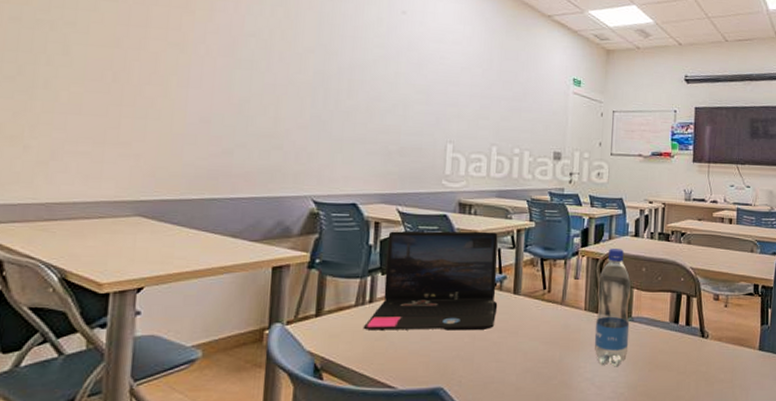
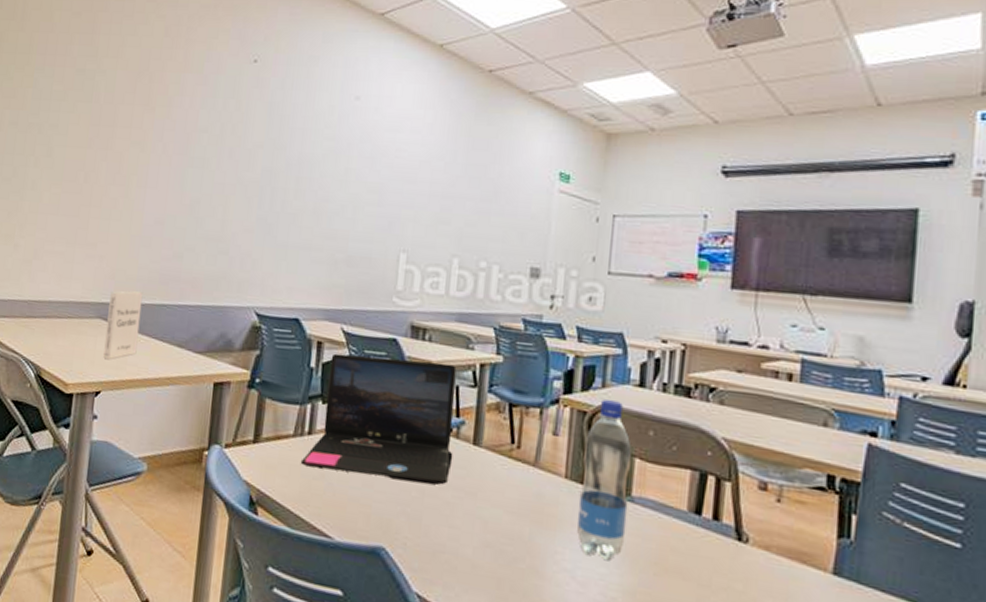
book: none [145,187,190,256] -> present [103,291,143,360]

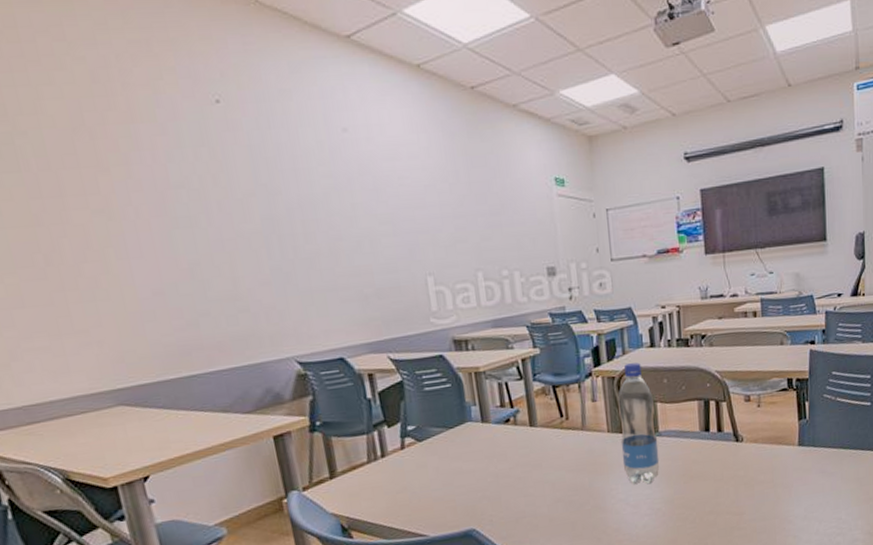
book: present [103,291,143,360] -> none [125,368,178,444]
laptop: present [300,353,457,485] -> none [381,365,516,485]

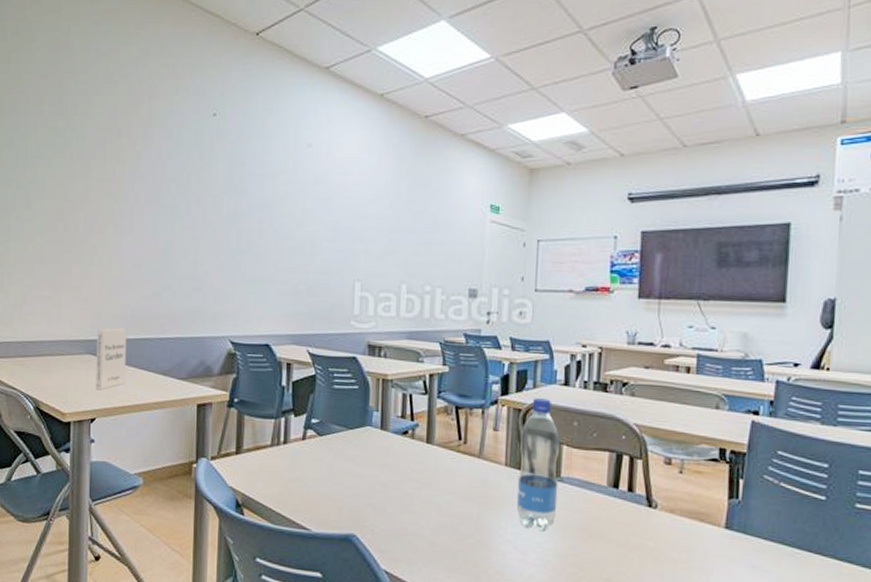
book: none [125,368,178,444] -> present [95,328,127,390]

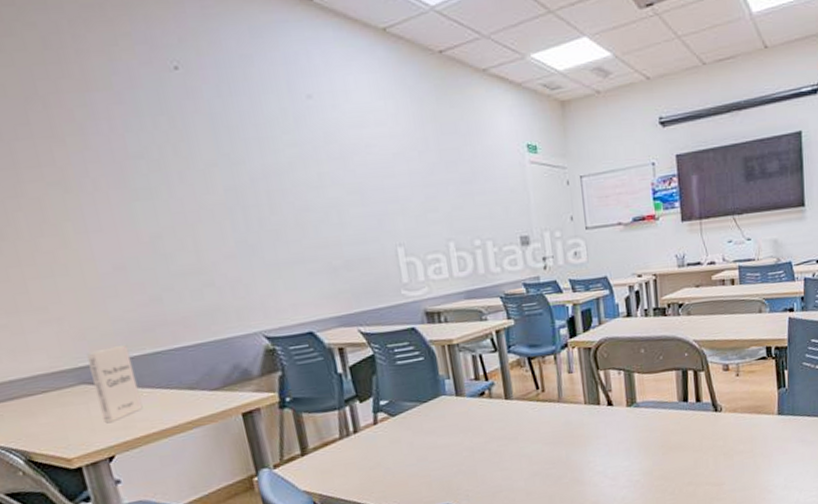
bottle: present [516,398,561,532] -> none [594,333,638,456]

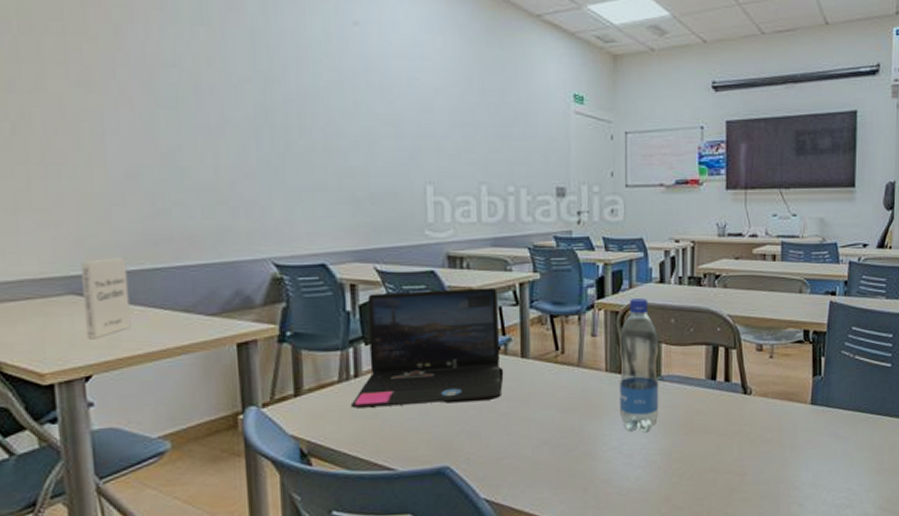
laptop: none [353,337,491,461] -> present [350,287,504,409]
bottle: none [594,333,638,456] -> present [619,298,659,433]

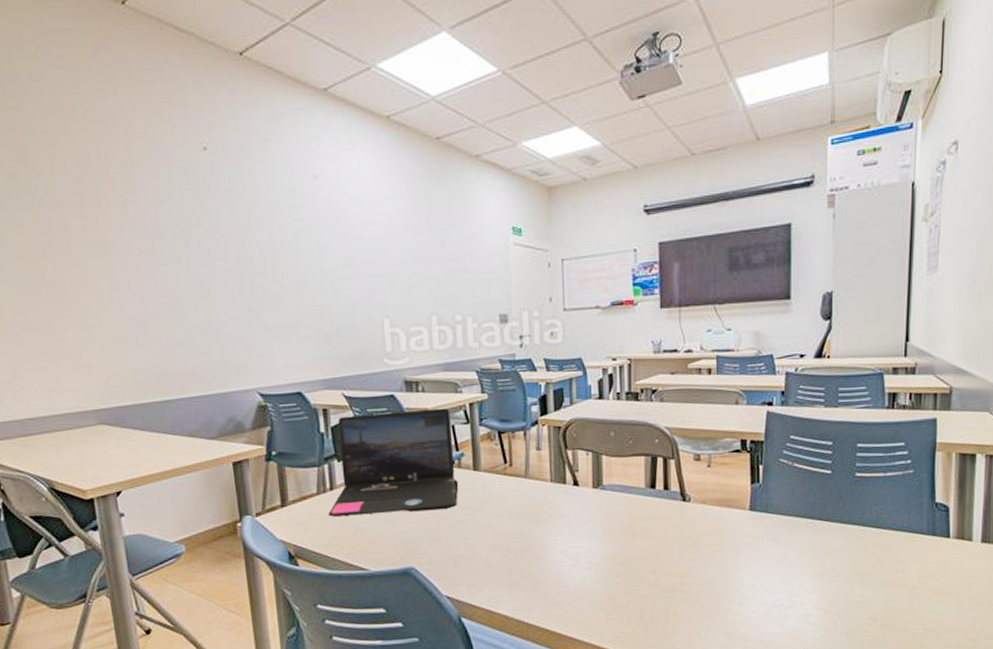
book: present [81,258,132,340] -> none [107,392,149,461]
bottle: present [619,298,659,433] -> none [562,414,602,538]

